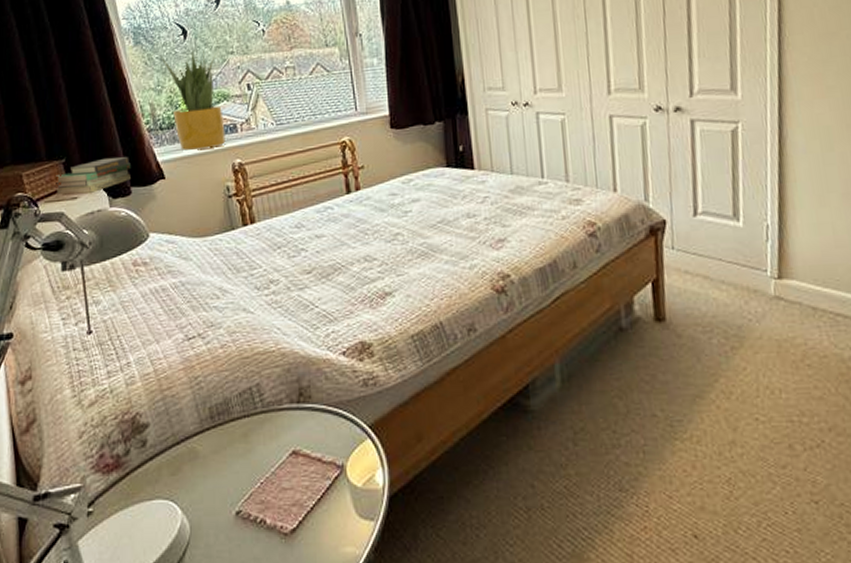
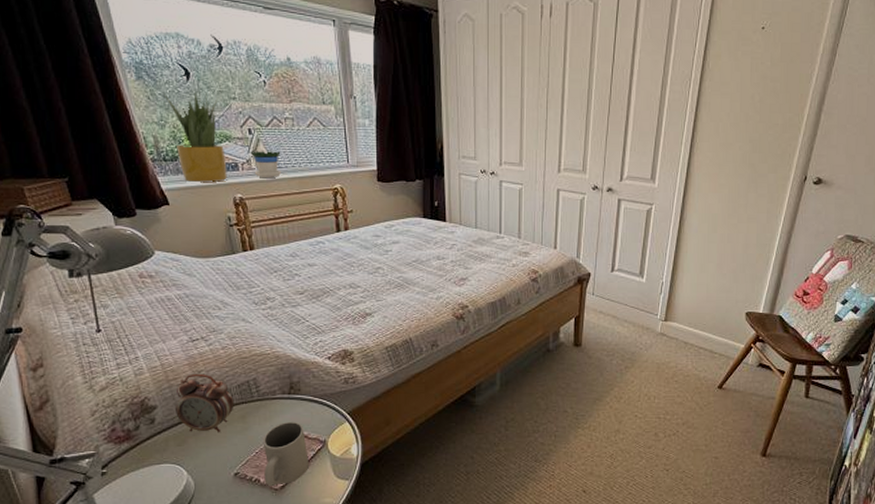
books: present [56,157,132,196] -> none [59,182,136,211]
alarm clock: none [169,380,235,457] -> present [175,373,234,432]
flowerpot: none [249,105,283,138] -> present [250,151,281,179]
mug: none [268,439,326,529] -> present [263,421,310,486]

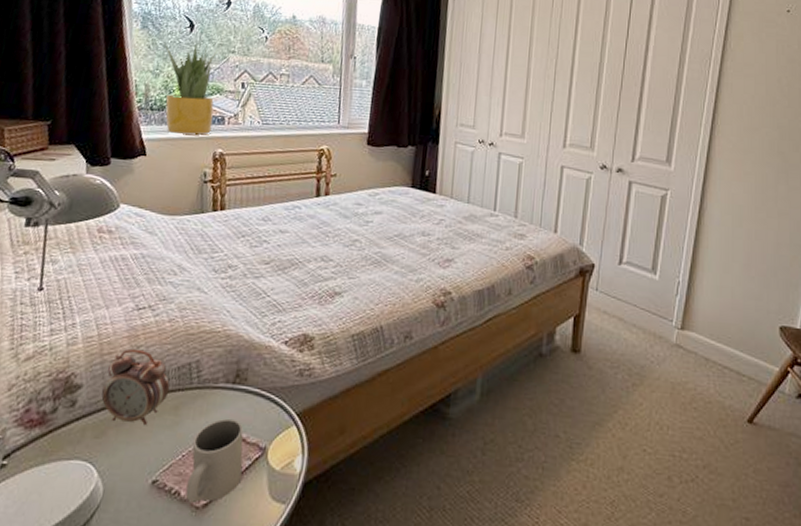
flowerpot: present [250,151,281,179] -> none [239,105,271,135]

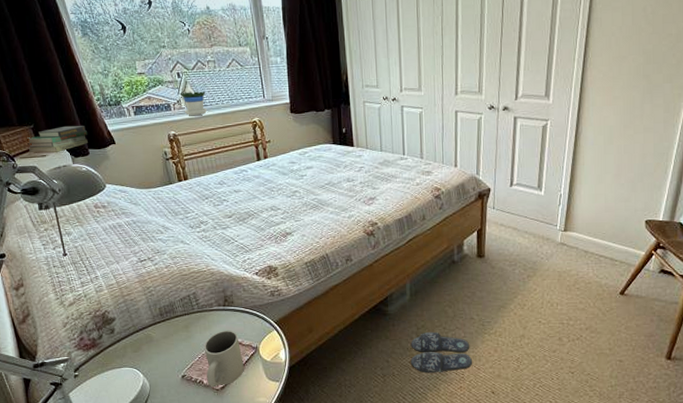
books: none [35,127,116,157] -> present [27,126,88,153]
alarm clock: present [101,348,170,425] -> none [129,289,179,340]
planter: present [164,43,219,135] -> none [105,43,162,124]
flowerpot: none [239,105,271,135] -> present [180,91,207,116]
slippers: none [469,449,552,512] -> present [410,331,472,373]

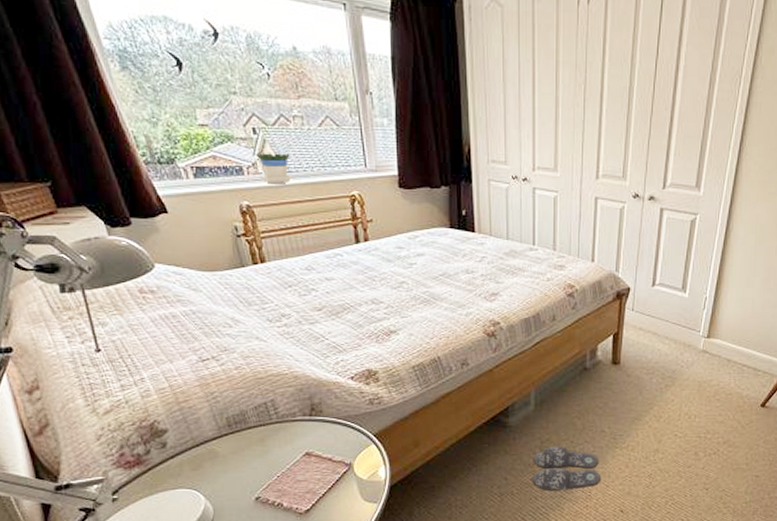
books: present [27,126,88,153] -> none [42,187,130,220]
mug: present [204,330,245,387] -> none [284,444,335,510]

